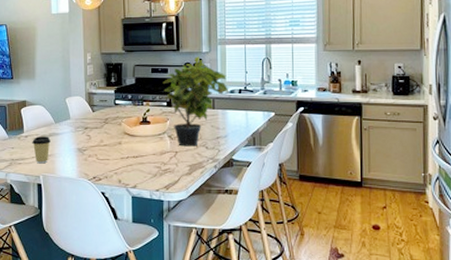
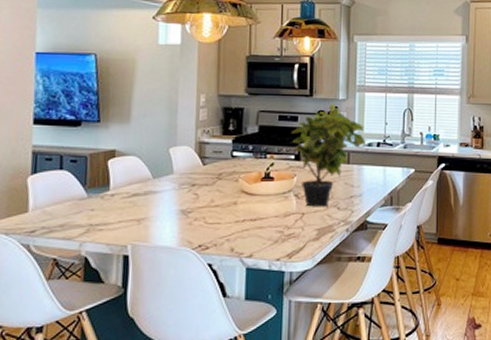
coffee cup: present [32,136,51,164] -> none [120,195,146,230]

